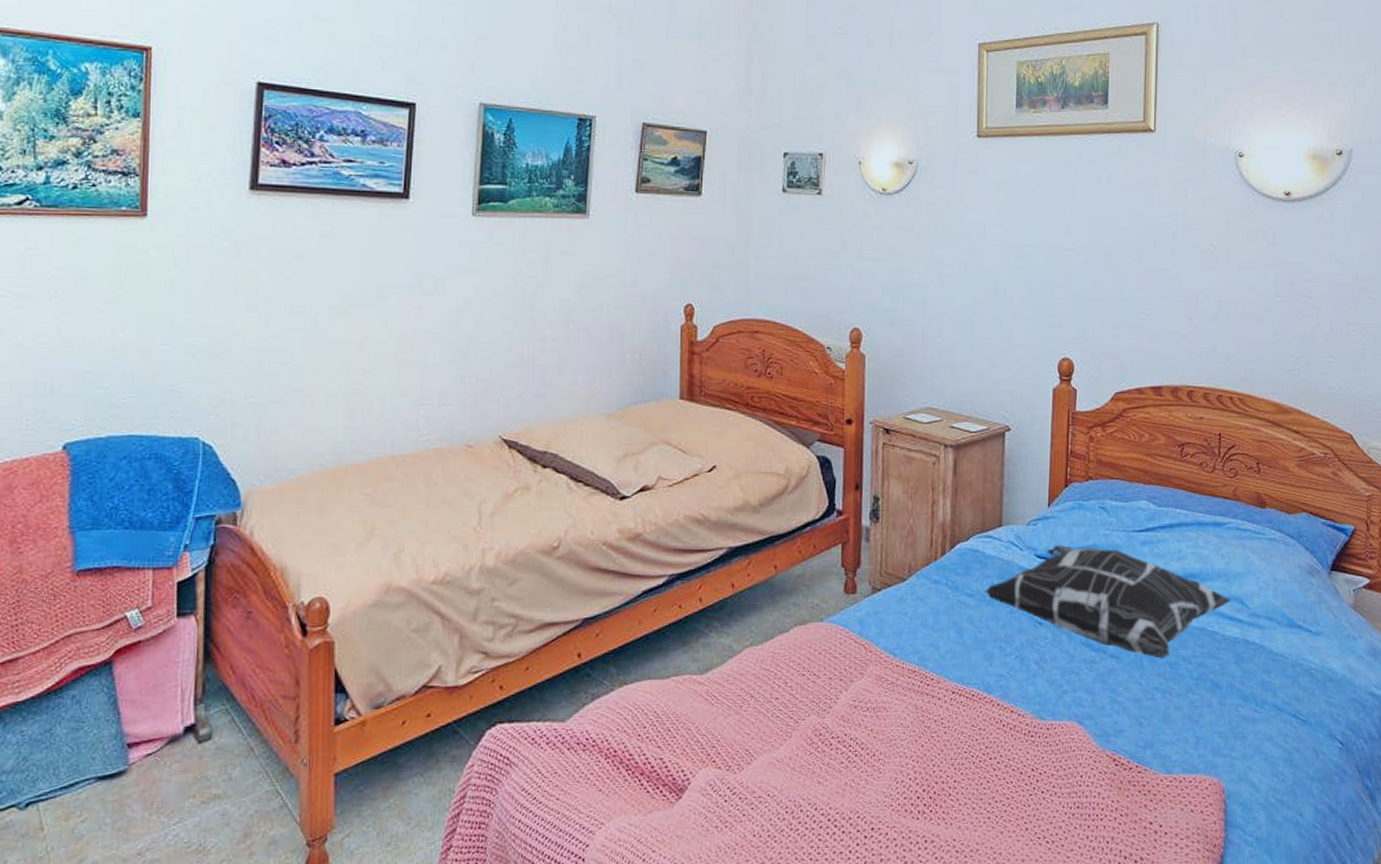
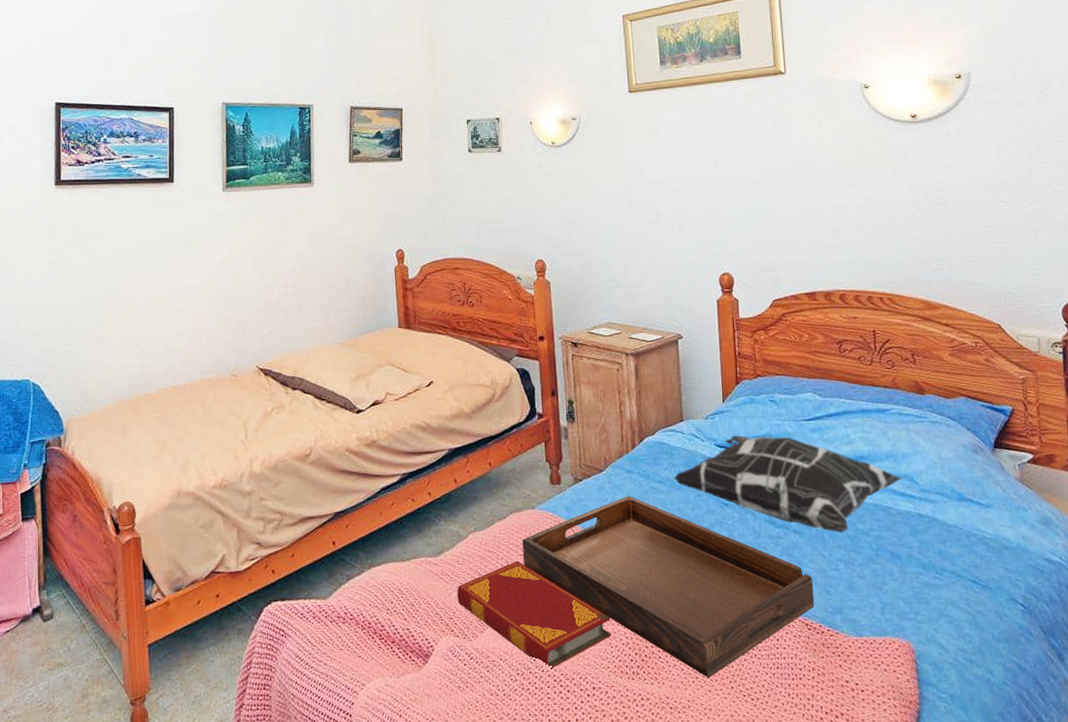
hardback book: none [723,681,899,807] -> present [457,561,612,669]
serving tray: none [805,609,1126,818] -> present [522,495,815,677]

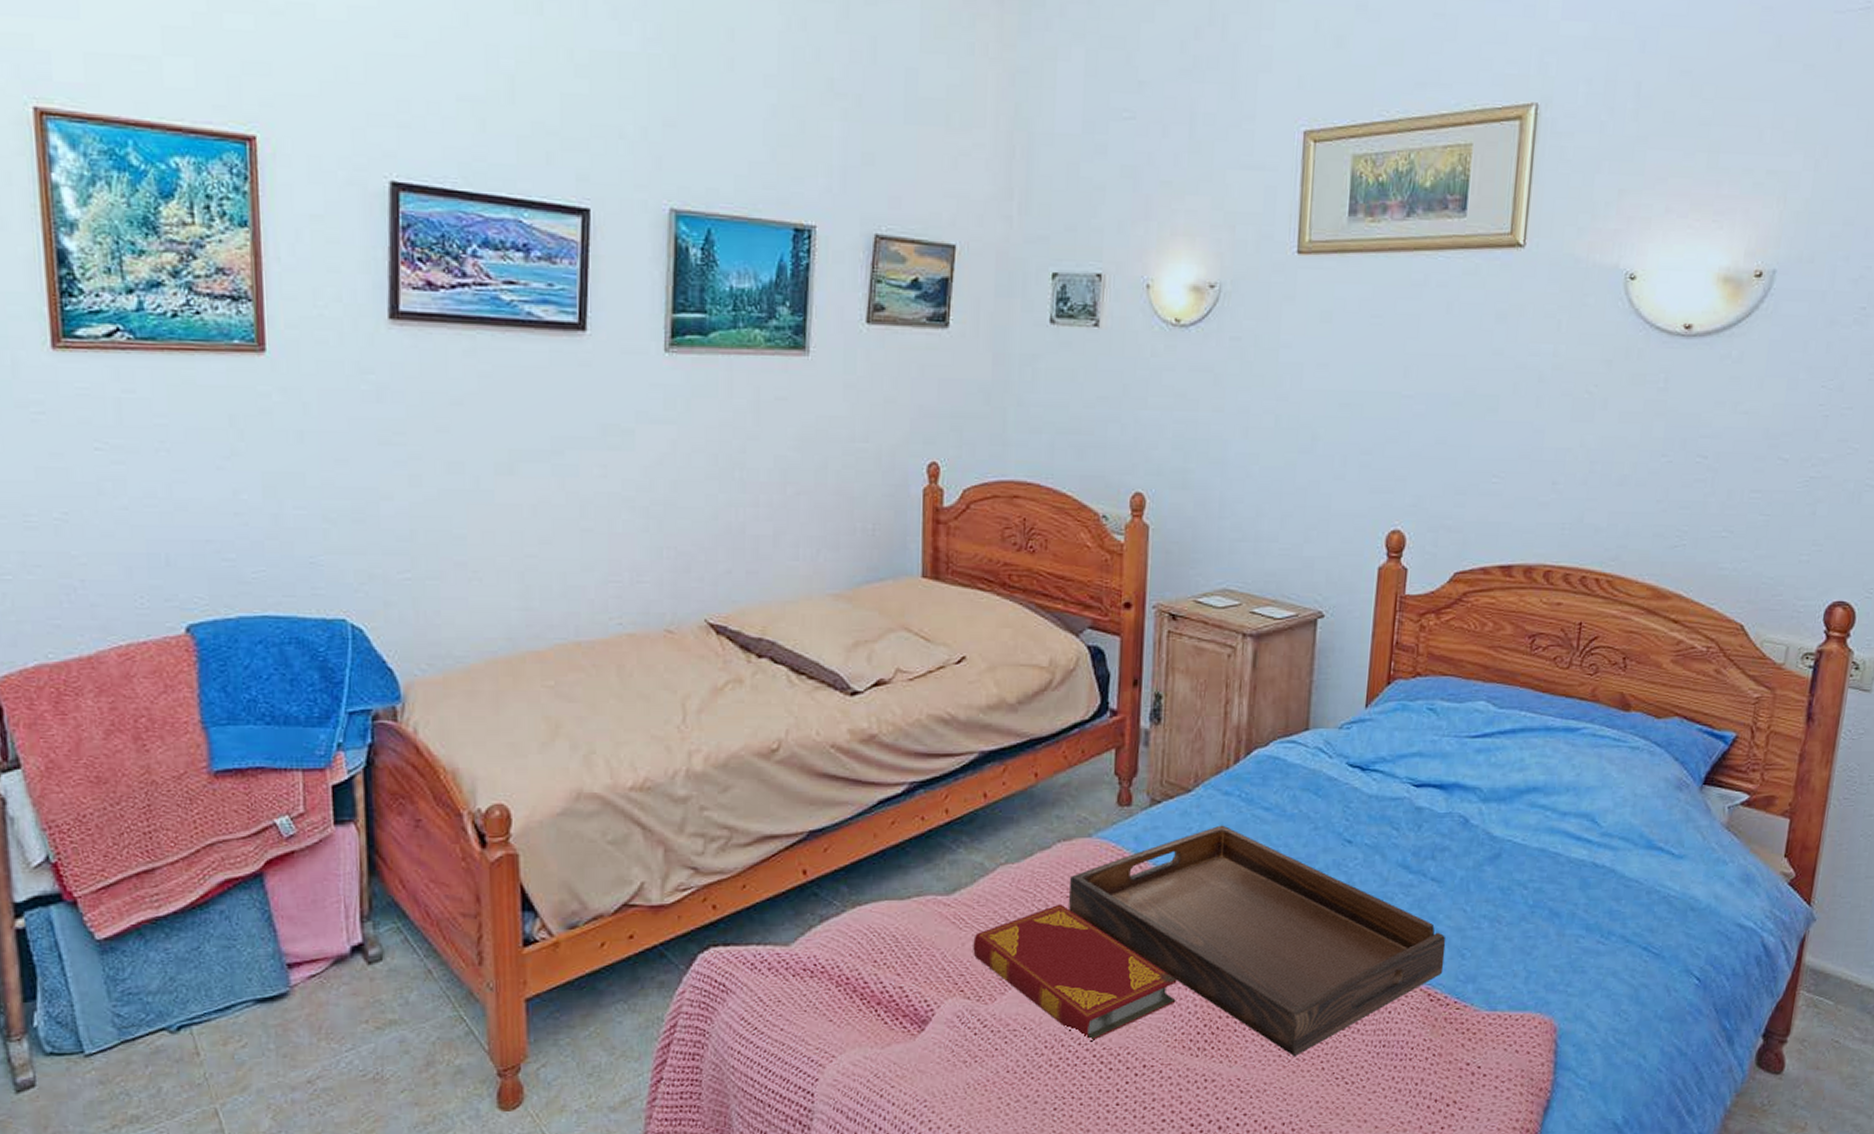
decorative pillow: present [673,434,902,533] -> none [1285,751,1581,883]

